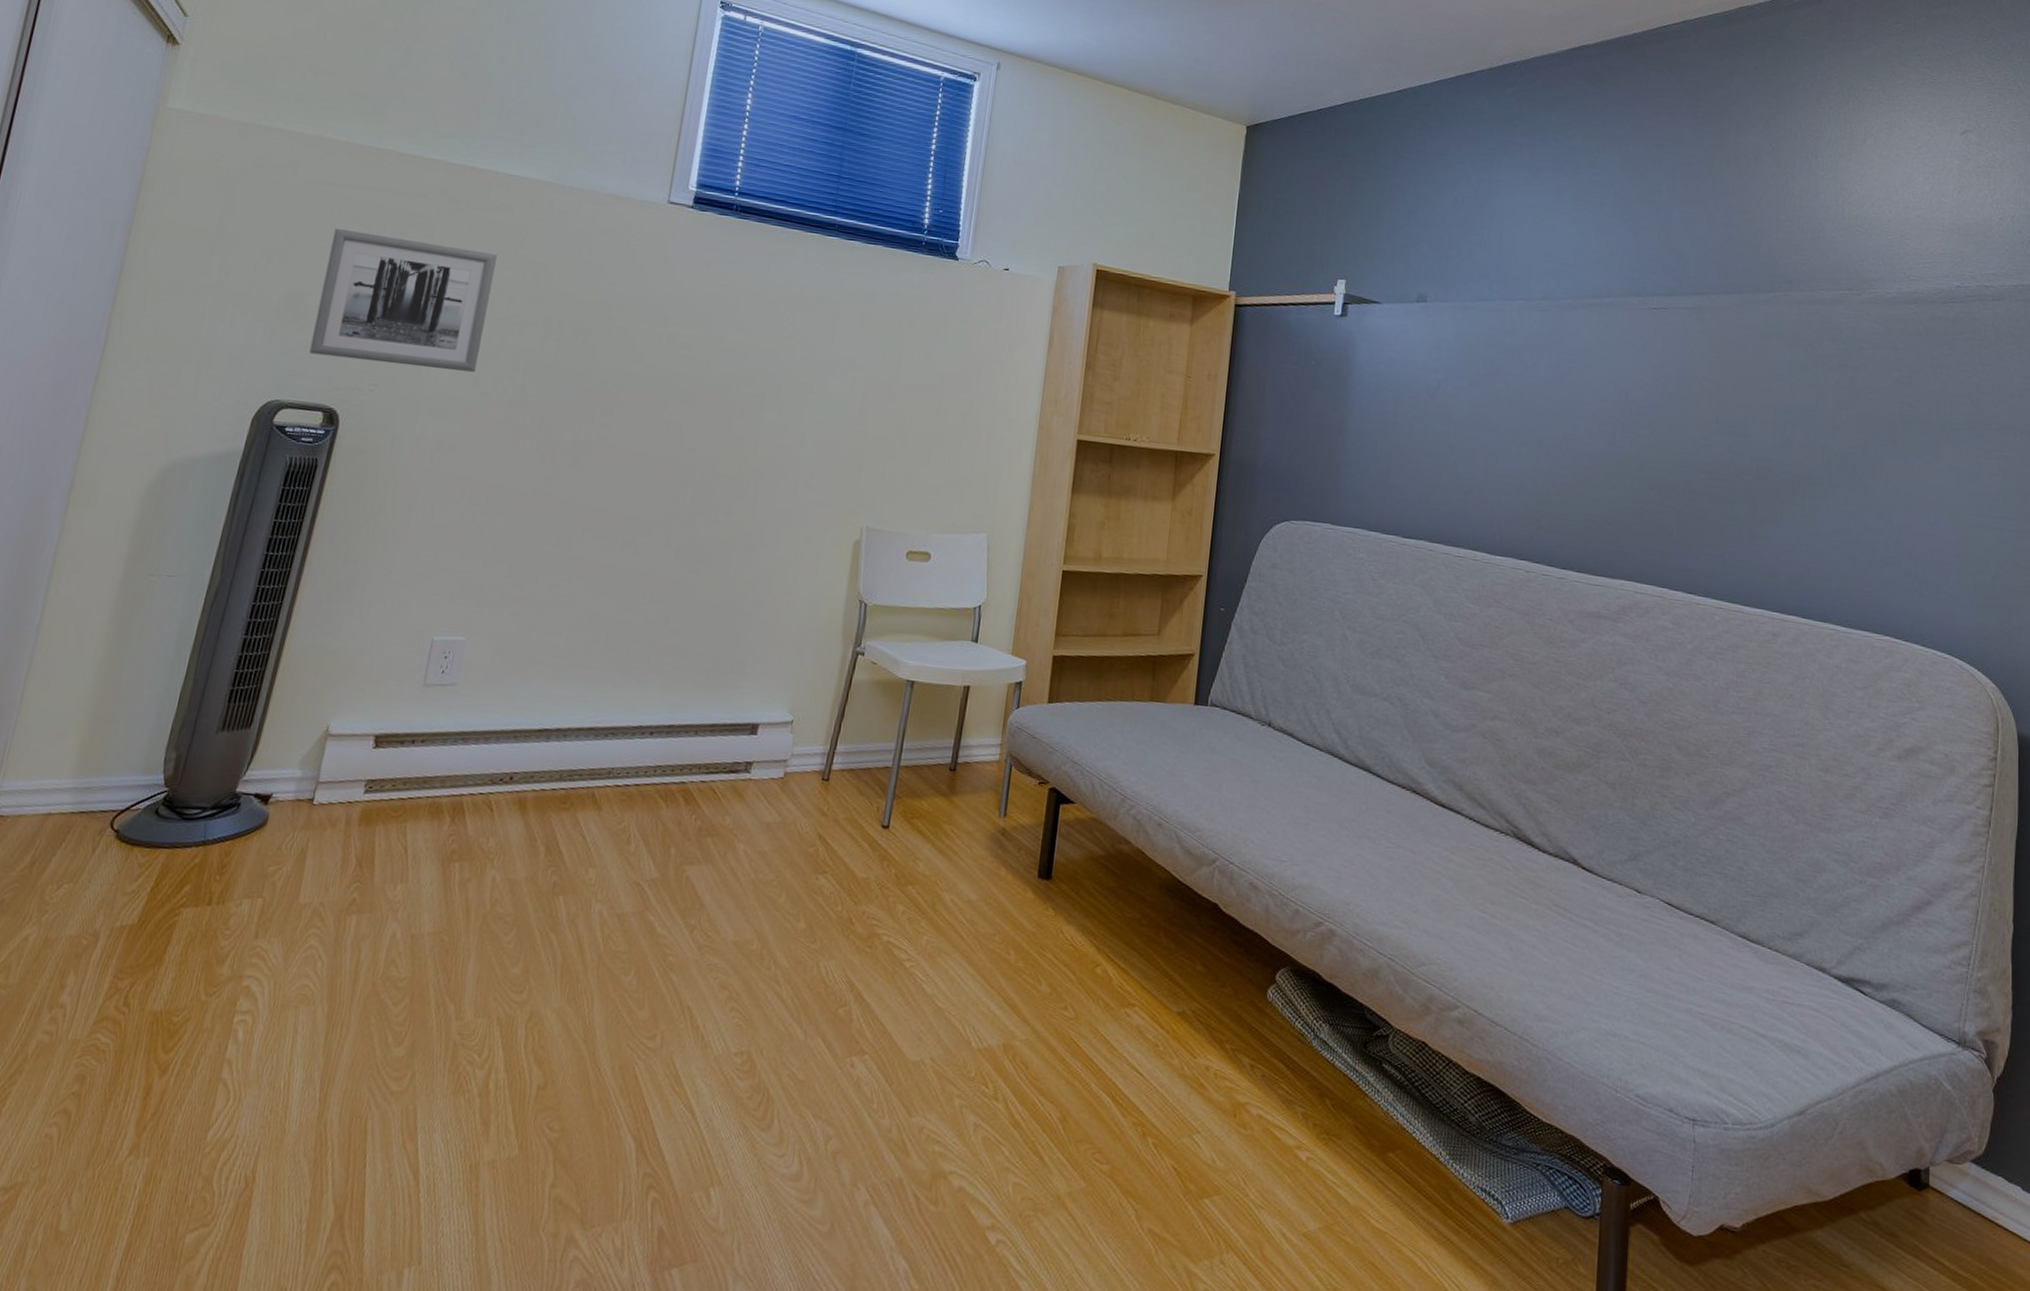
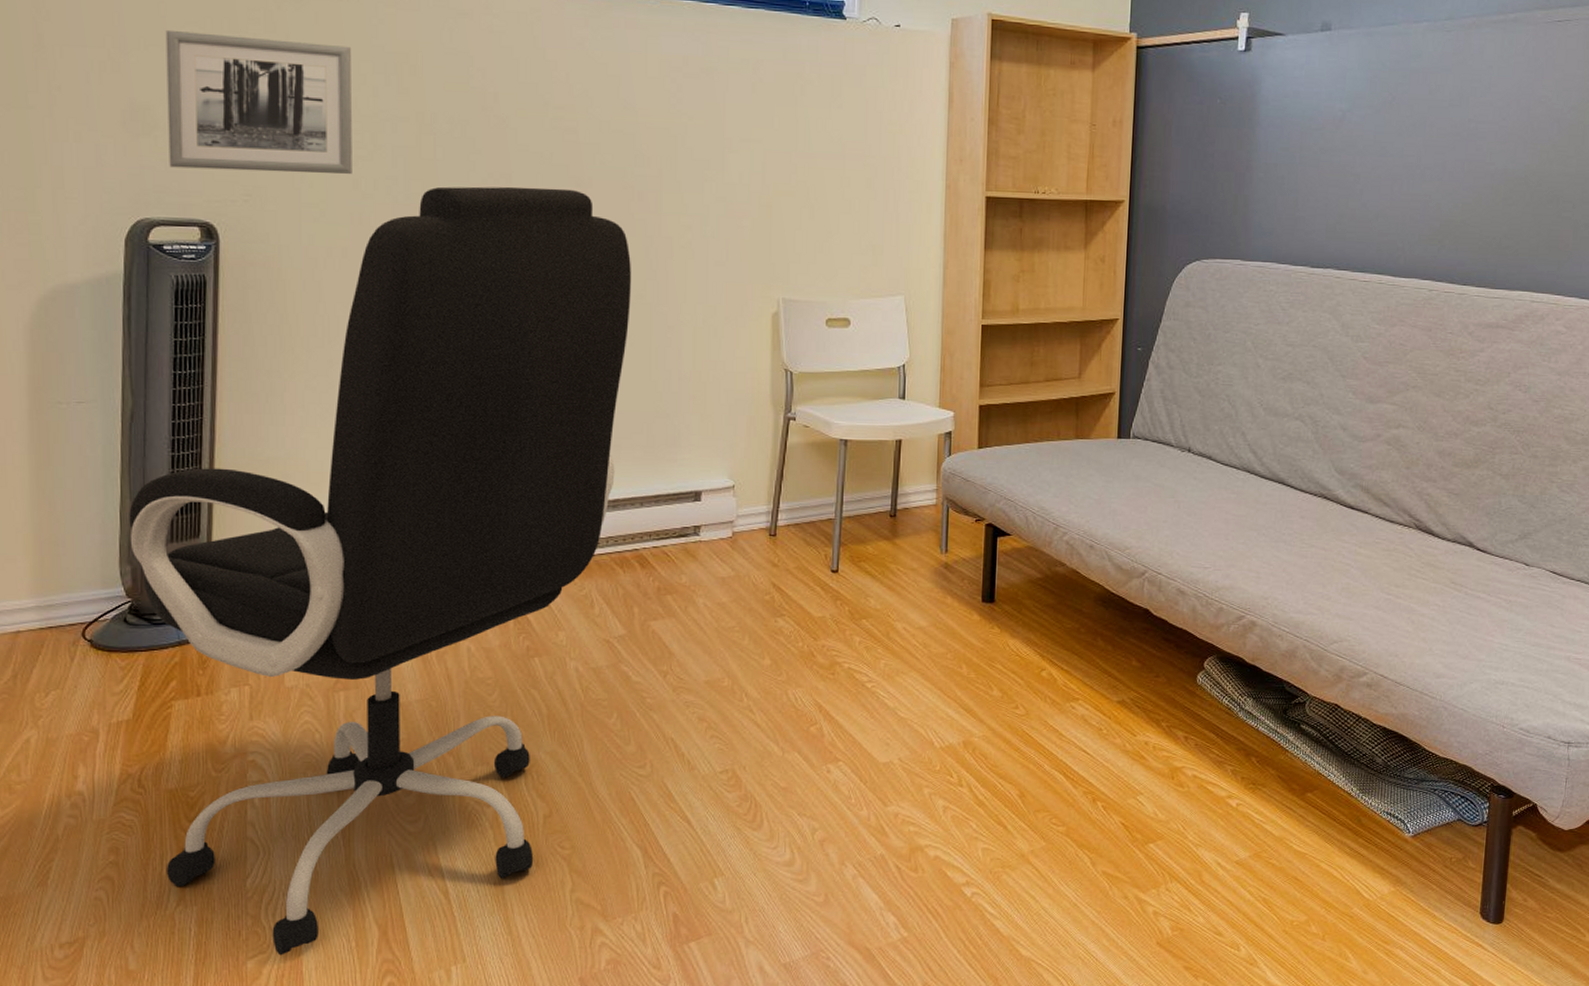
office chair: none [127,390,724,1232] -> present [129,186,631,956]

